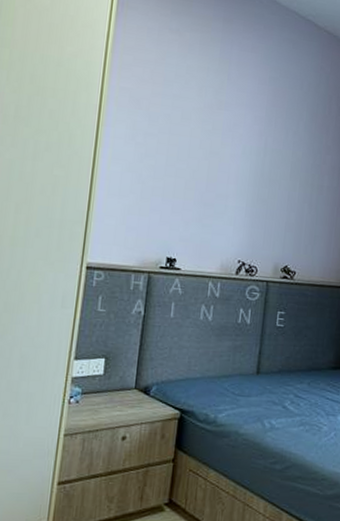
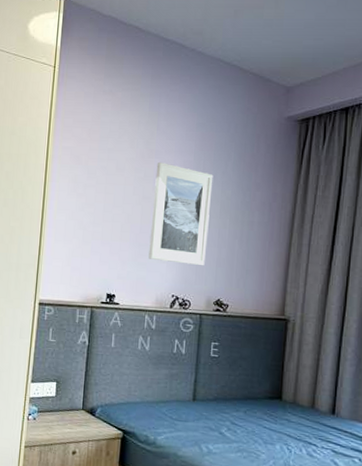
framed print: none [214,114,285,231] -> present [148,161,213,266]

